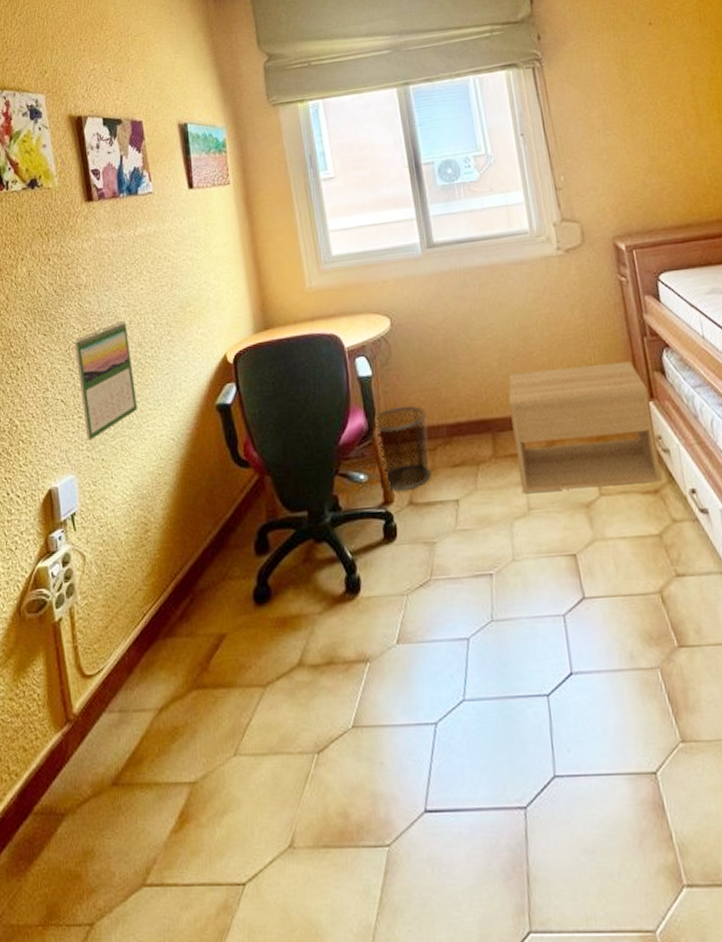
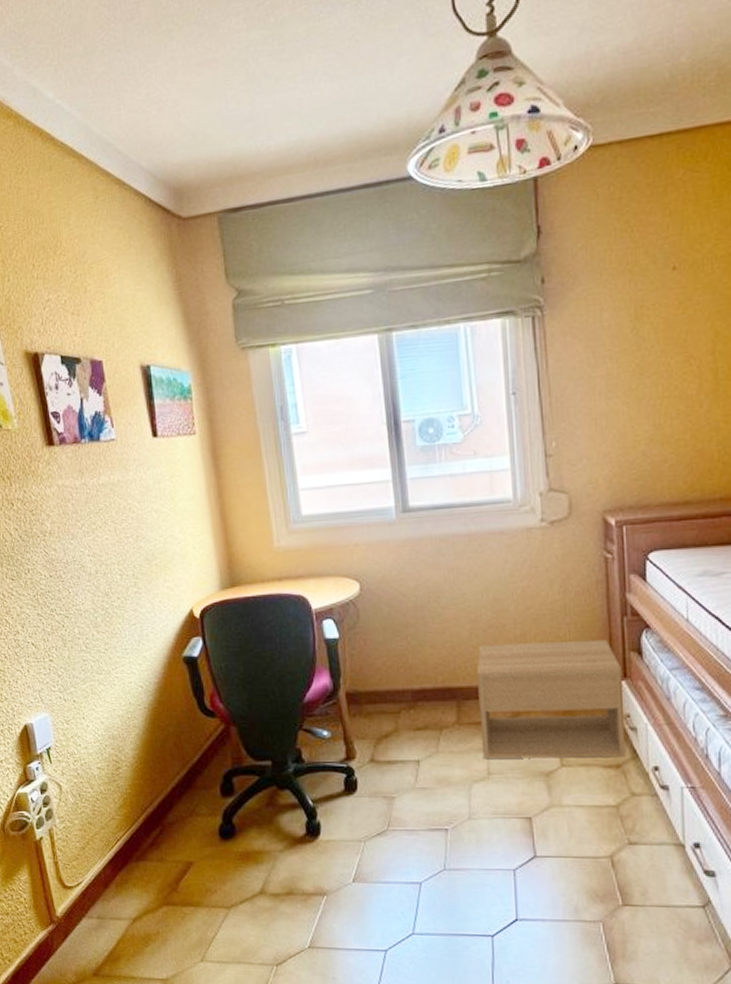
calendar: present [74,320,137,441] -> none [41,569,106,683]
waste bin: present [376,405,432,492] -> none [341,669,395,750]

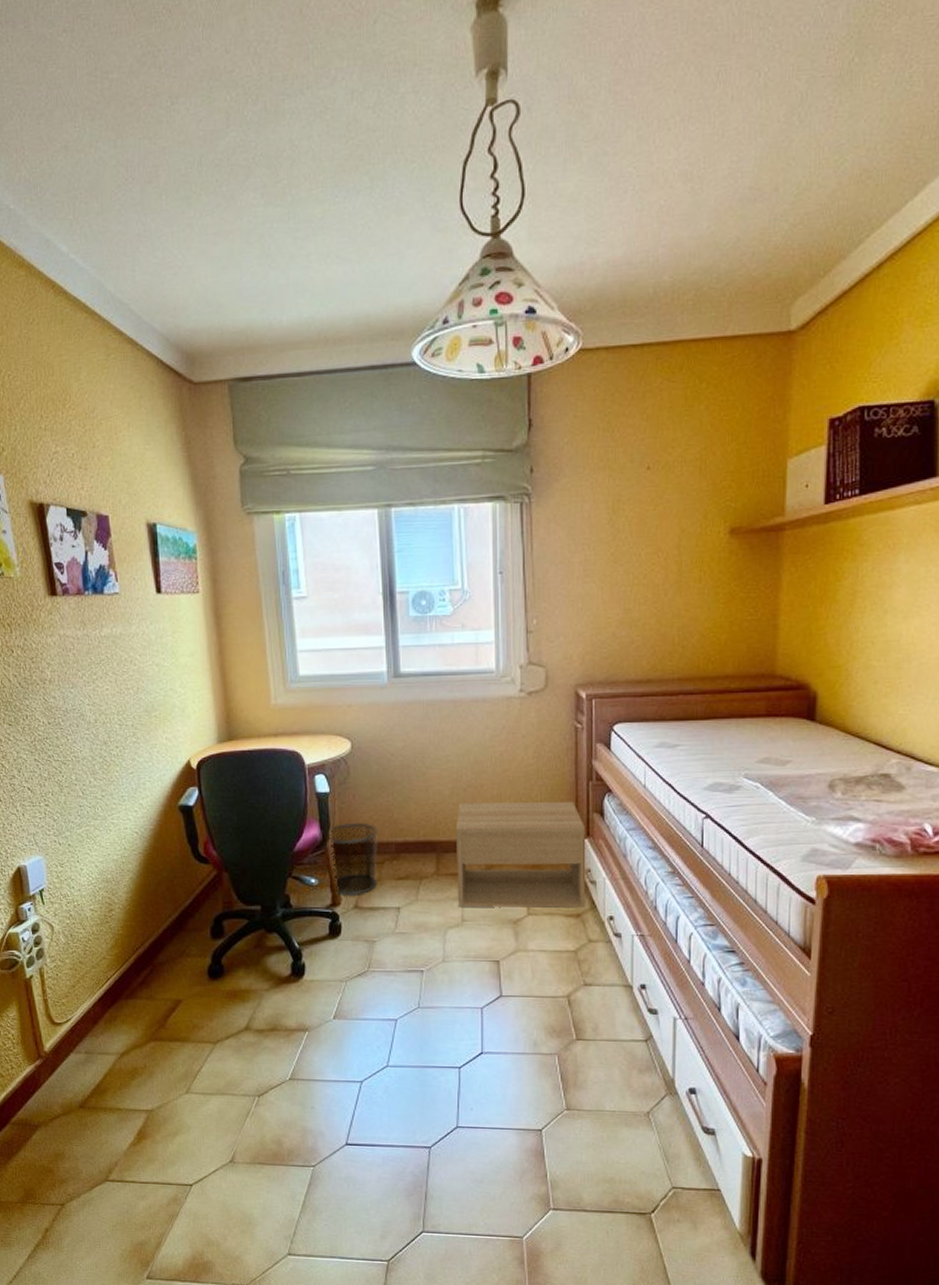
waste bin: none [341,669,395,750] -> present [329,822,379,897]

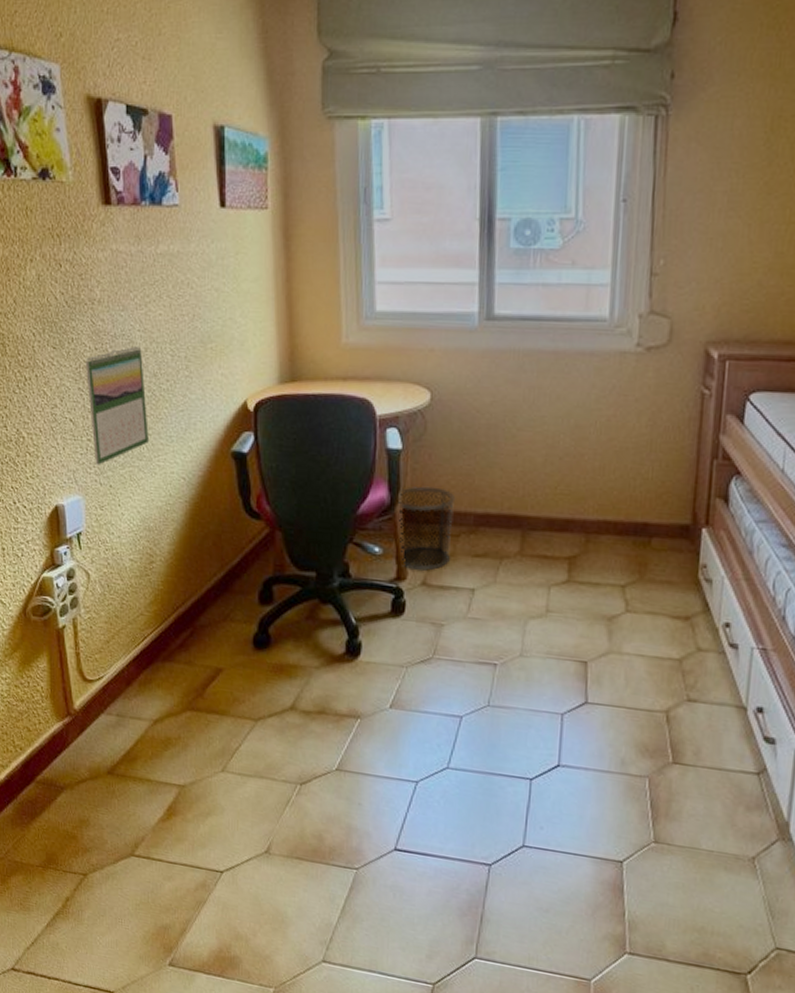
calendar: none [39,718,102,827] -> present [85,345,149,465]
nightstand: present [455,801,586,908] -> none [543,473,705,610]

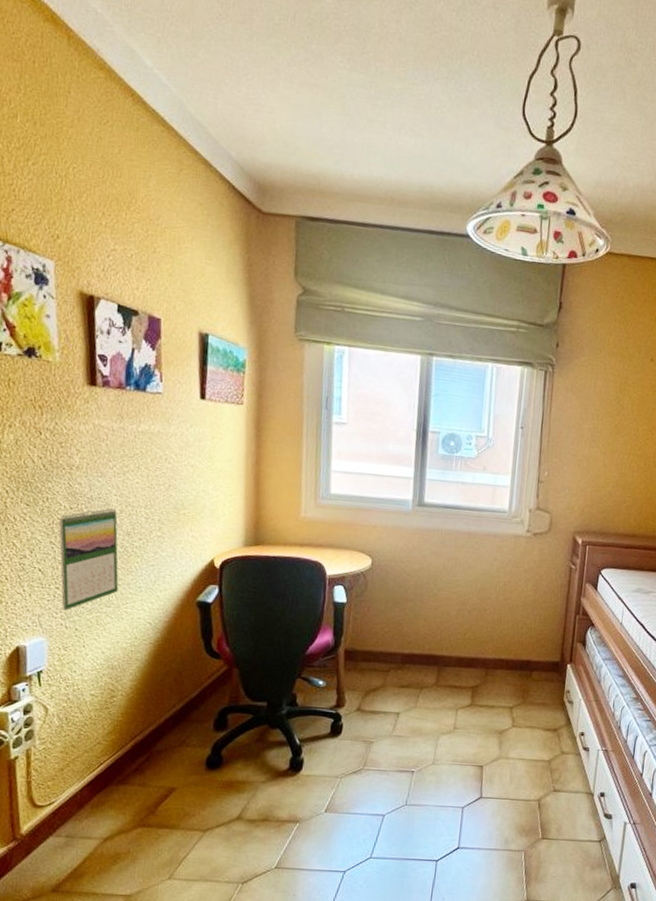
waste bin: present [398,486,456,572] -> none [341,632,388,700]

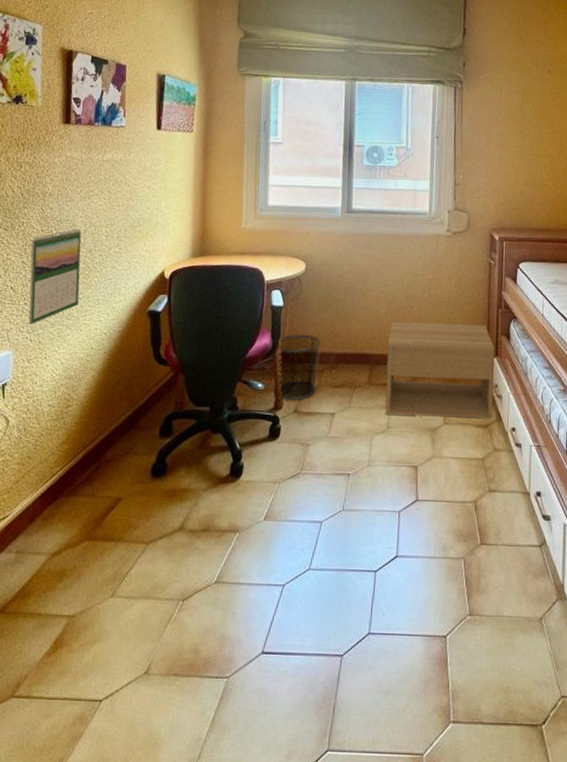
waste bin: none [341,632,388,700] -> present [278,334,322,402]
nightstand: none [452,623,570,724] -> present [385,321,495,420]

